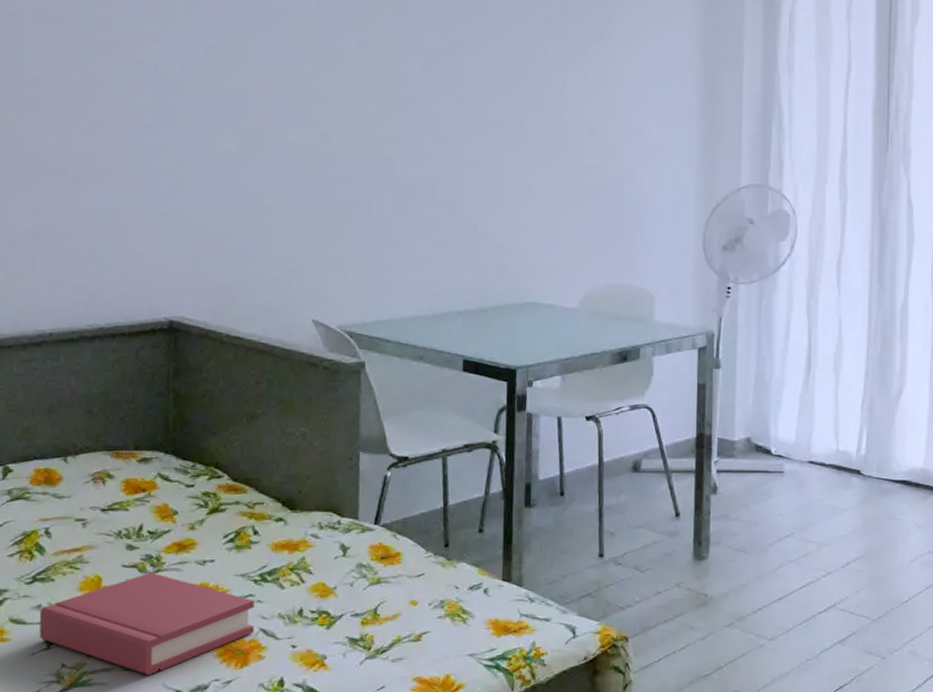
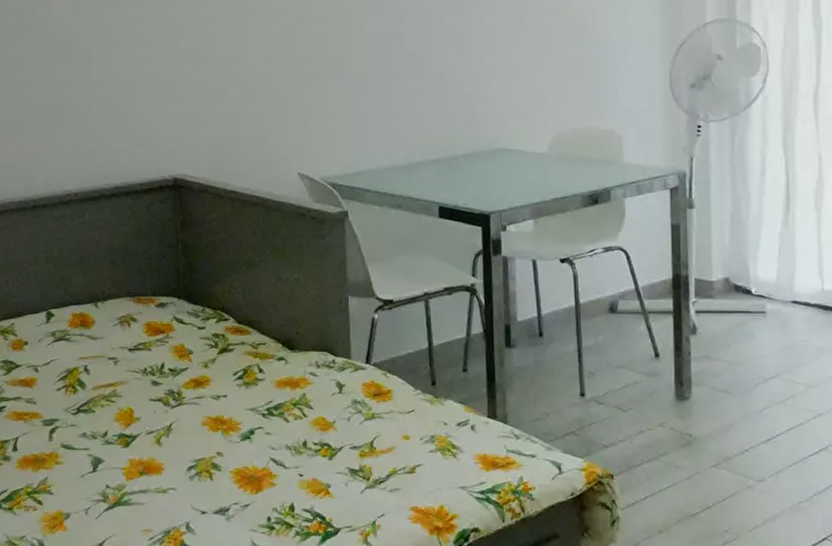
hardback book: present [39,571,255,676] -> none [85,405,266,498]

